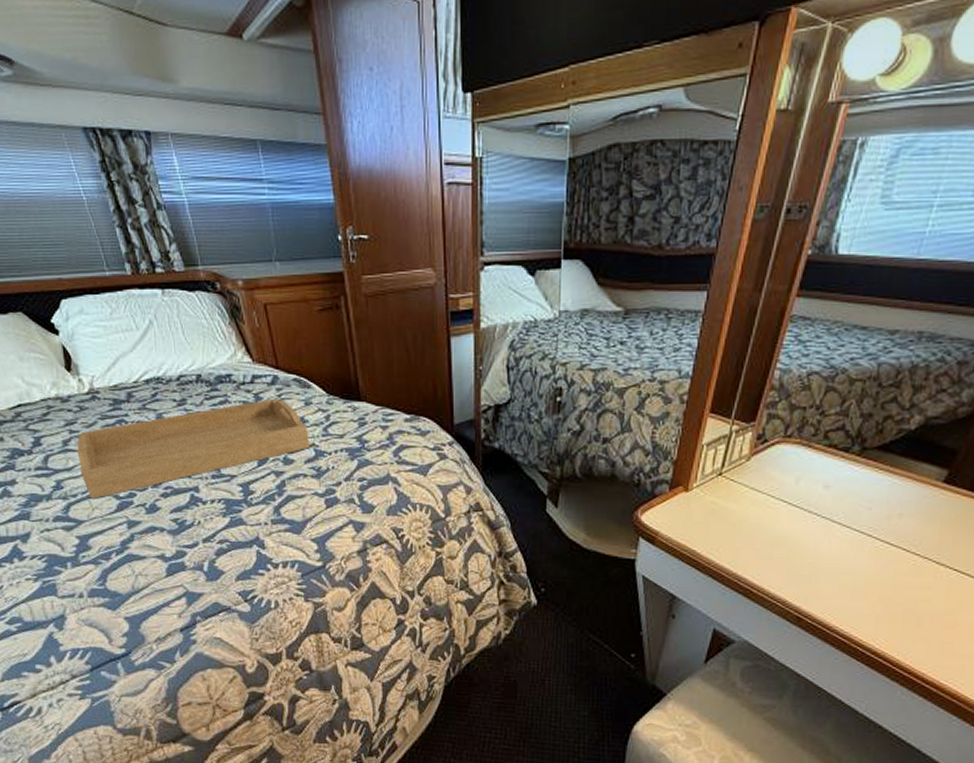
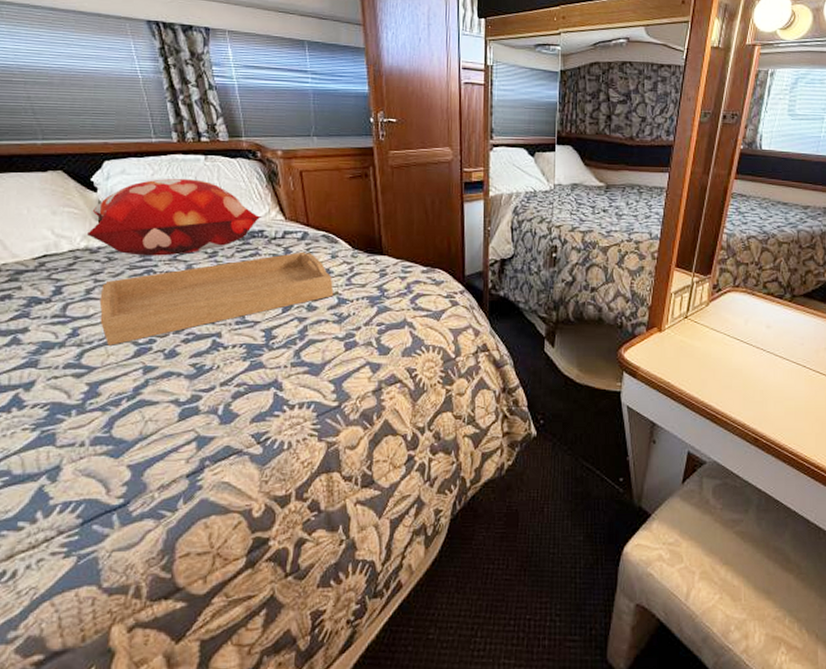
decorative pillow: none [56,318,227,405] -> present [87,179,261,256]

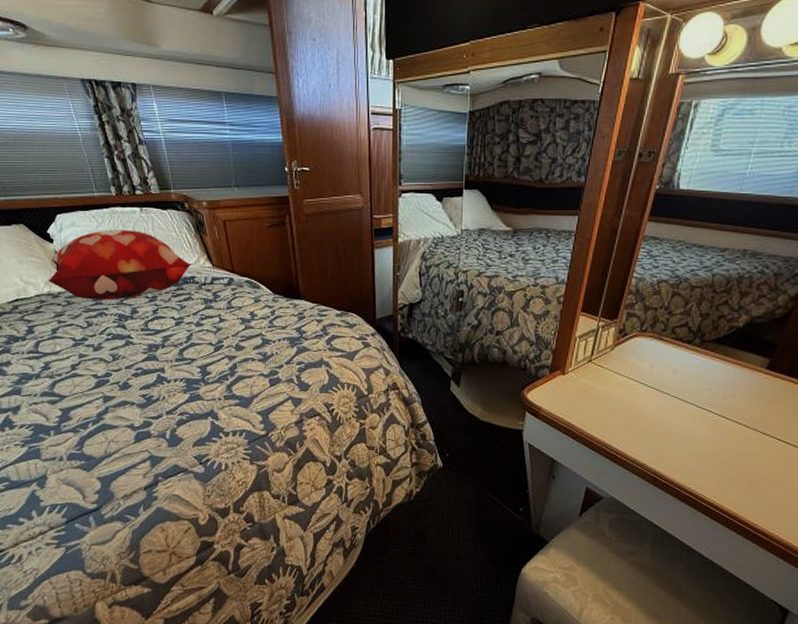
serving tray: present [99,251,334,346] -> none [64,296,259,378]

